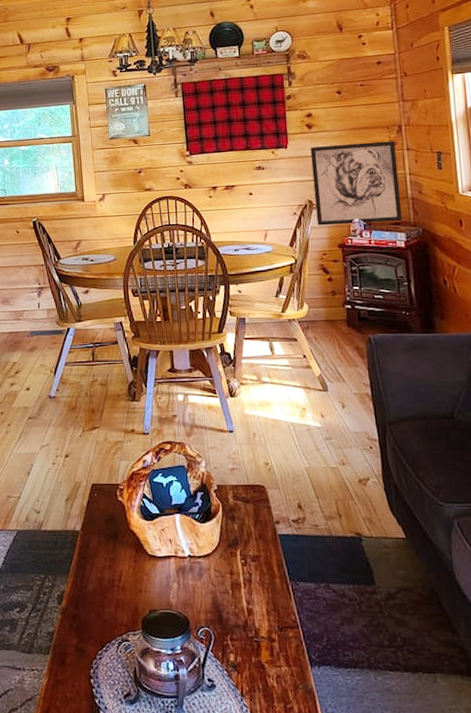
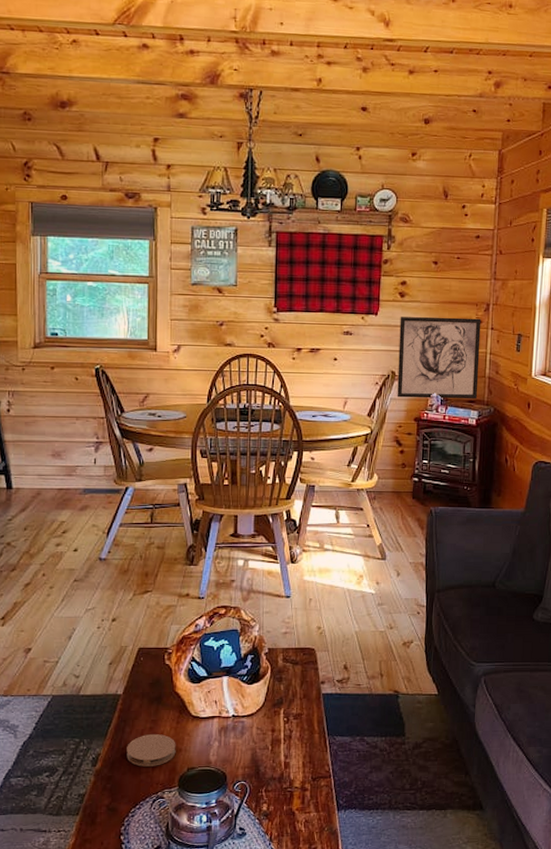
coaster: none [89,573,136,607] -> present [126,734,176,767]

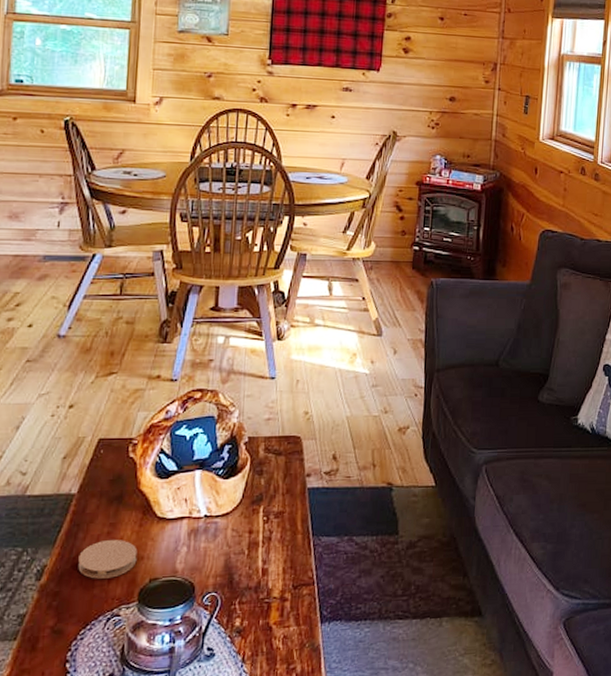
wall art: present [397,316,481,400] -> none [398,74,488,163]

